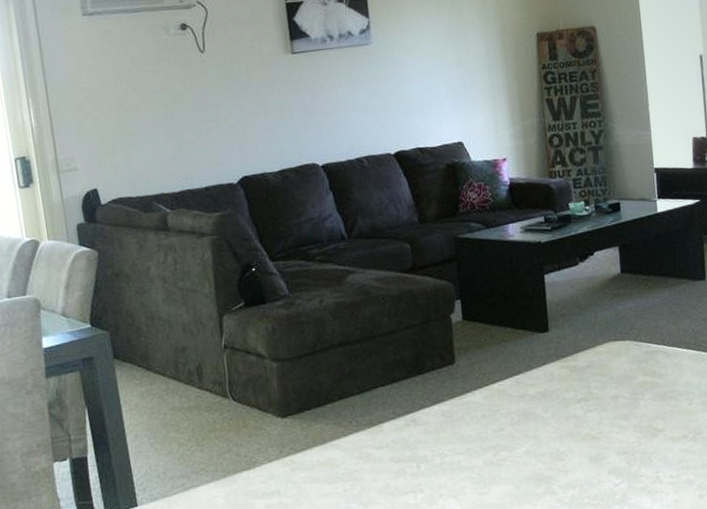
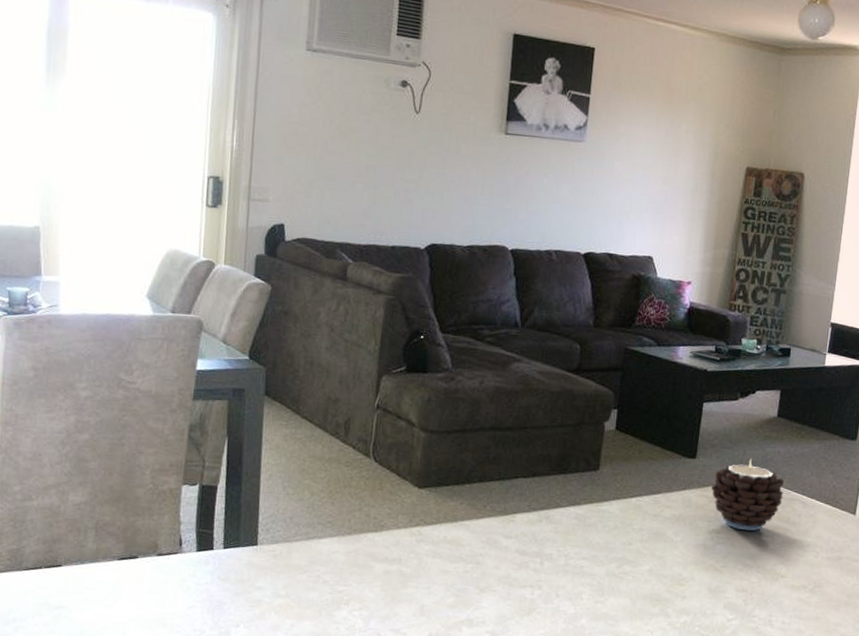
candle: none [570,319,644,393] -> present [711,458,785,531]

